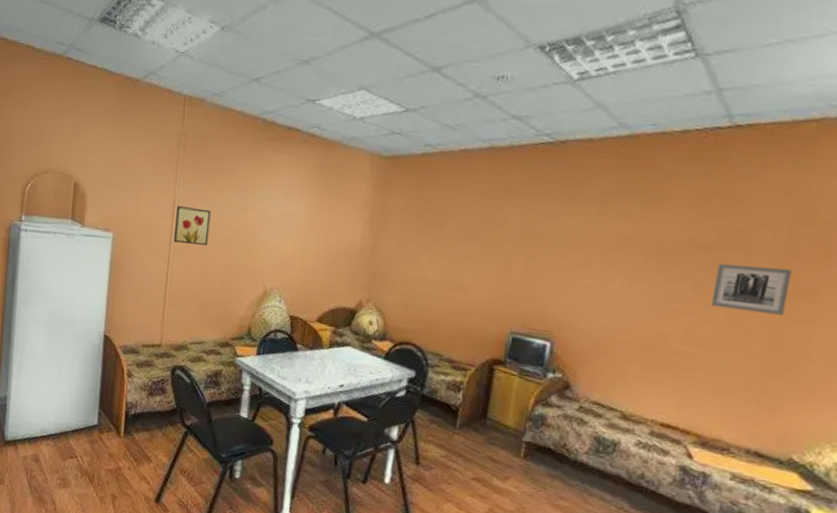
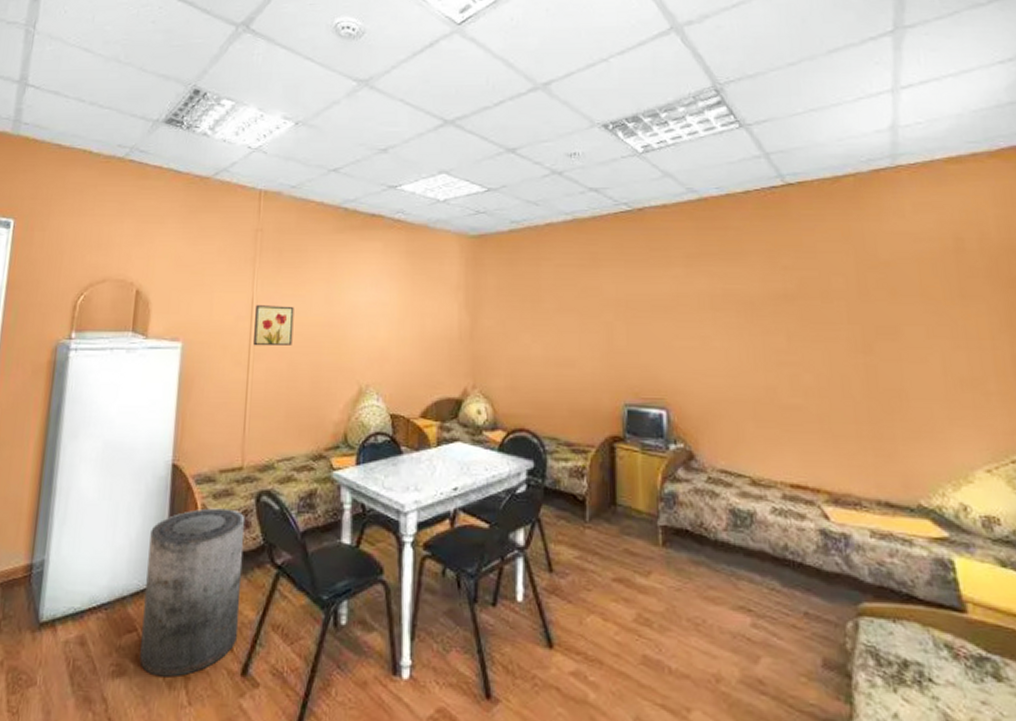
trash can: none [79,373,162,495] -> present [139,508,246,677]
wall art: present [711,263,793,316] -> none [803,311,874,357]

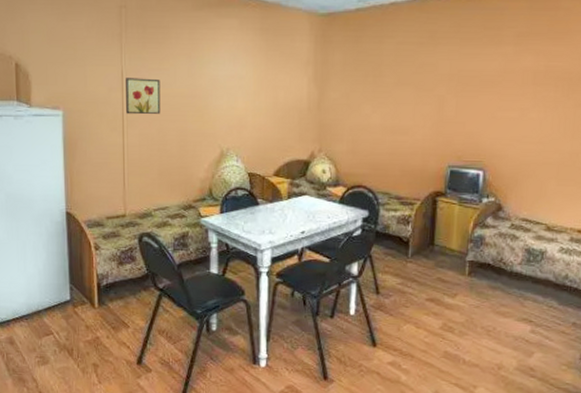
trash can: present [139,508,246,677] -> none [55,246,133,365]

